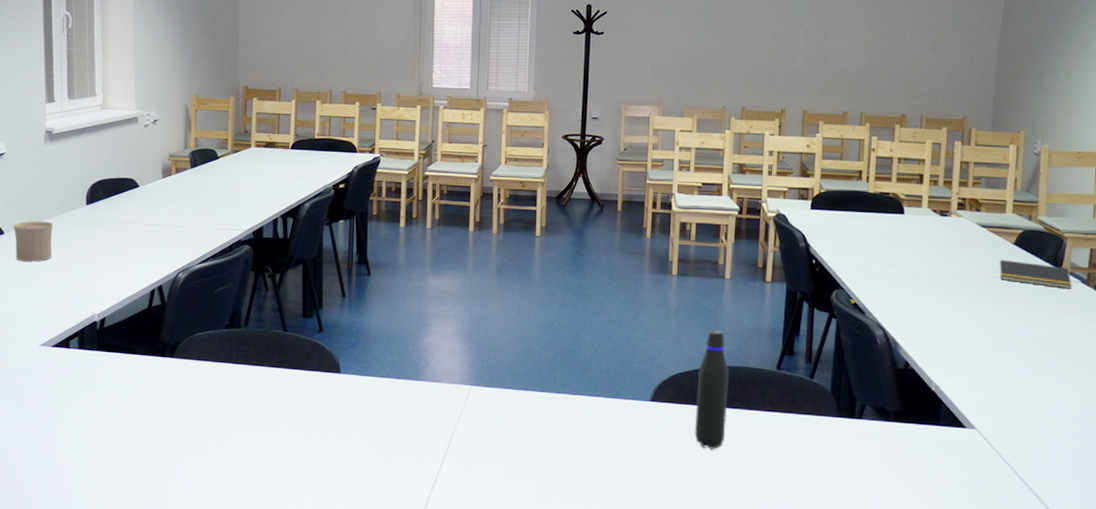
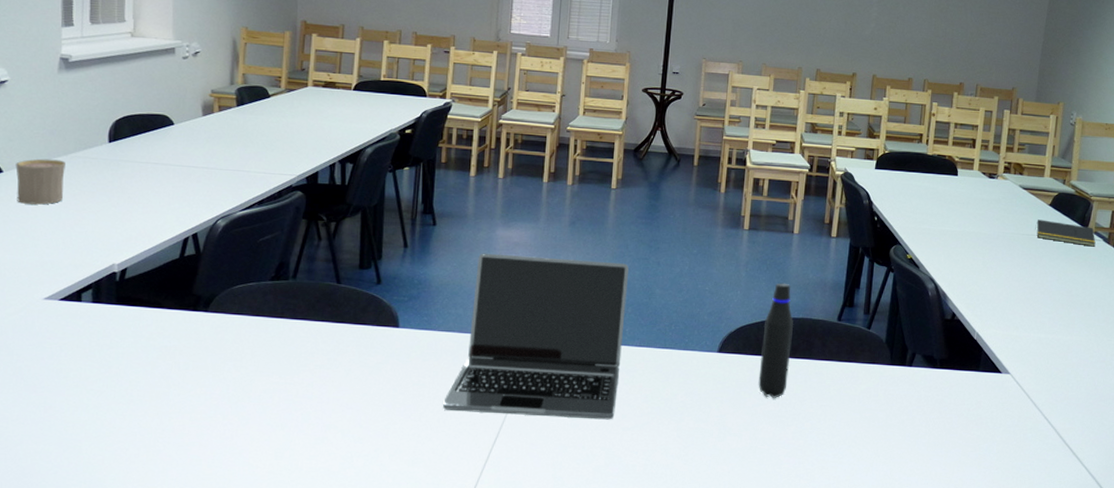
laptop: none [384,301,557,467] -> present [443,253,630,420]

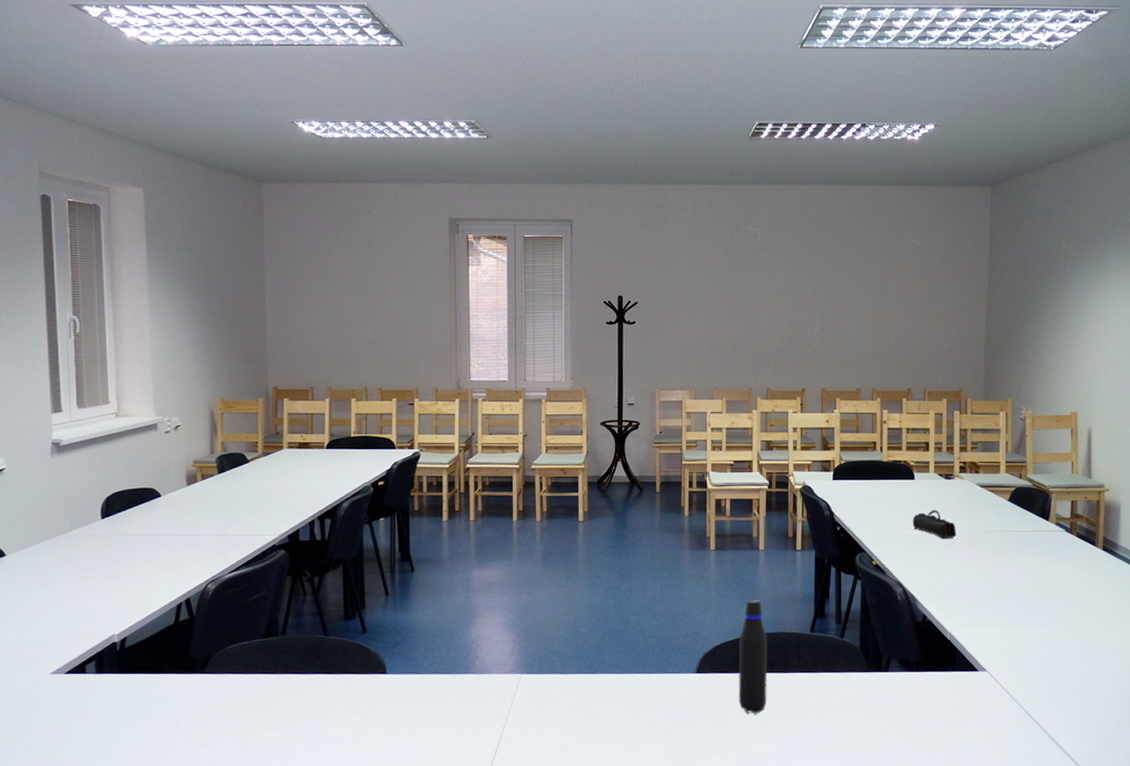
cup: present [15,158,66,205] -> none [17,539,63,584]
laptop: present [443,253,630,420] -> none [435,593,603,752]
pencil case: none [951,208,995,239] -> present [912,510,957,539]
notepad: present [1035,219,1096,247] -> none [996,515,1058,538]

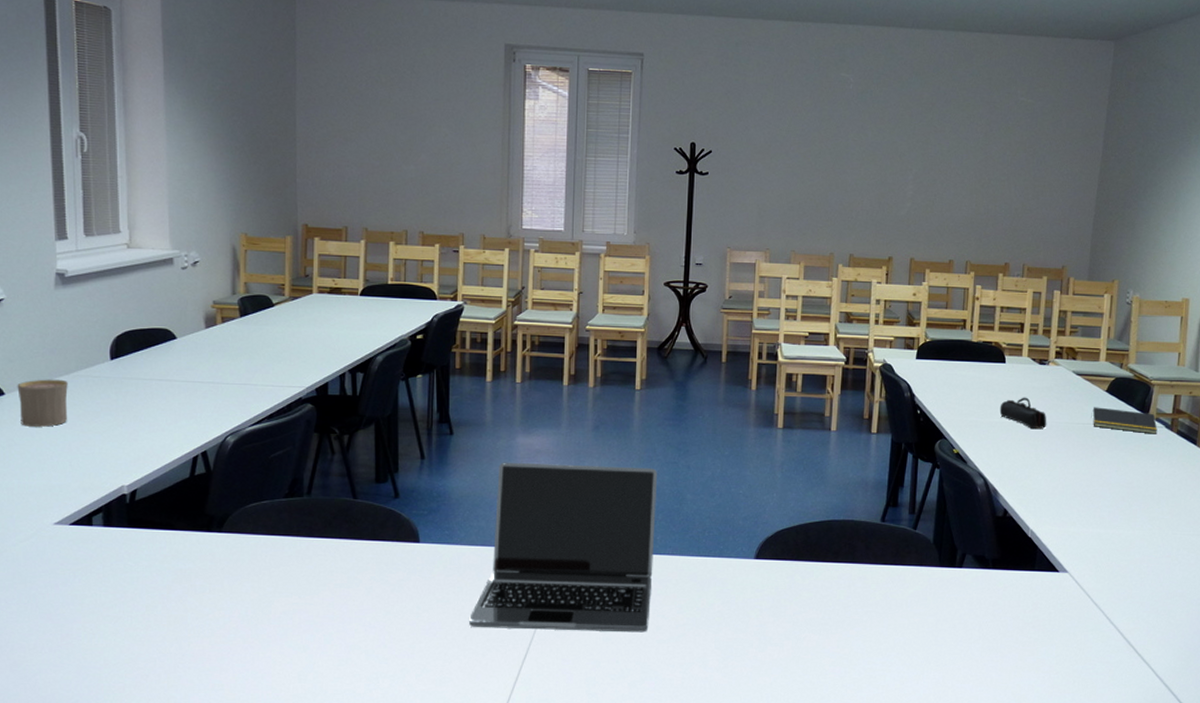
cup: none [17,539,63,584] -> present [17,379,68,427]
laptop: none [435,593,603,752] -> present [469,462,658,633]
water bottle: present [738,599,768,714] -> none [799,483,835,605]
notepad: none [996,515,1058,538] -> present [1091,407,1157,434]

